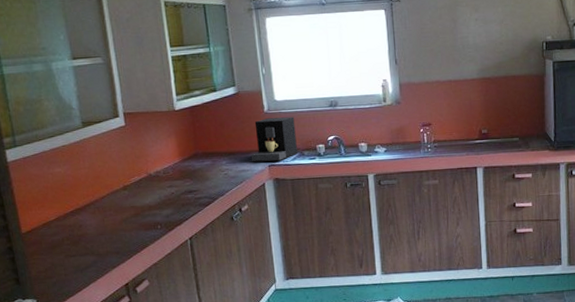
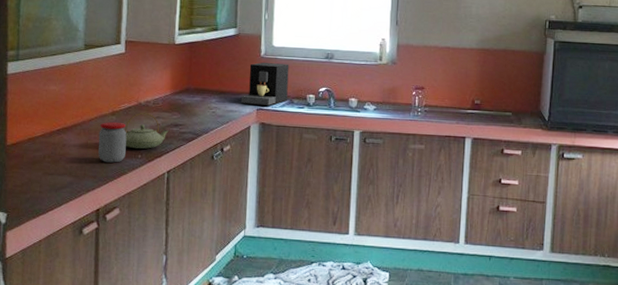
jar: none [113,196,145,237] -> present [98,121,127,163]
teapot: none [139,183,184,220] -> present [125,113,169,149]

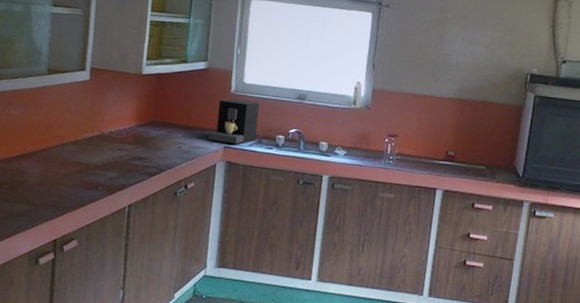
jar: present [98,121,127,163] -> none [58,151,88,194]
teapot: present [125,113,169,149] -> none [86,143,132,181]

